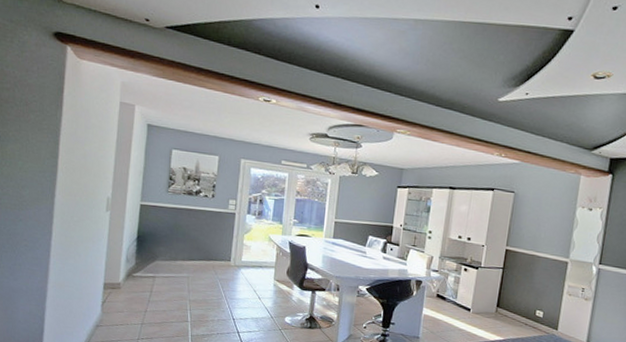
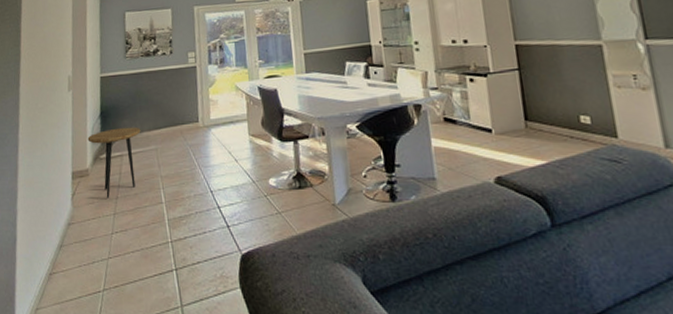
side table: none [122,252,175,310] -> present [87,127,141,198]

